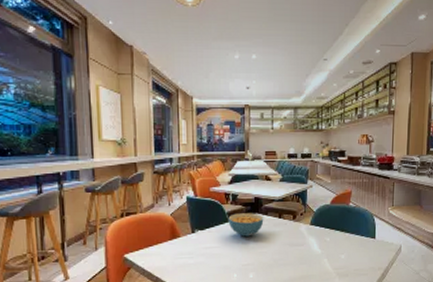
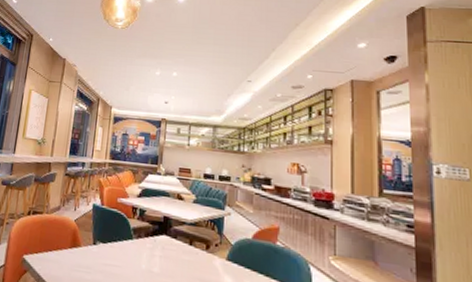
cereal bowl: present [228,213,264,237] -> none [132,230,172,261]

